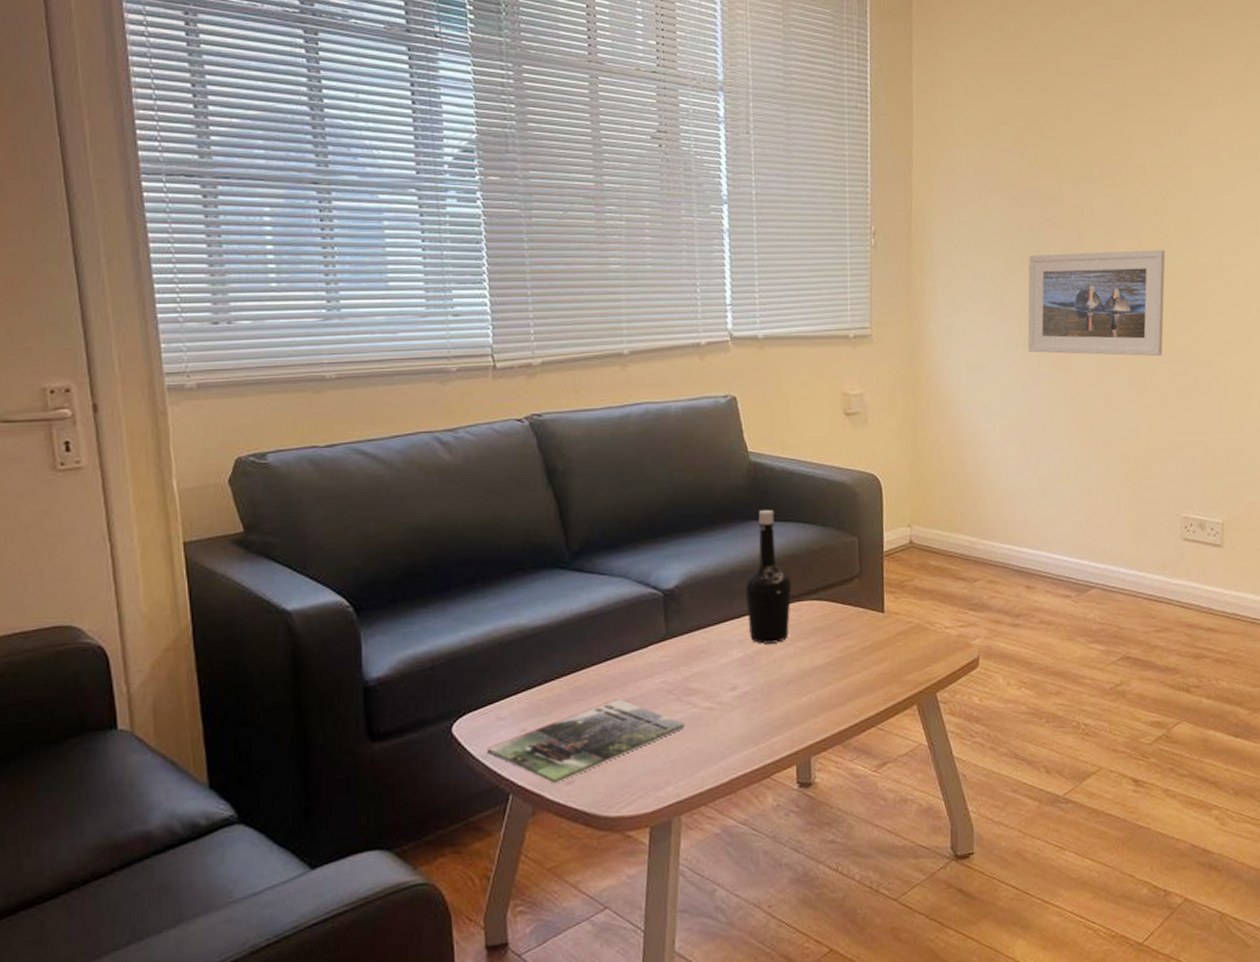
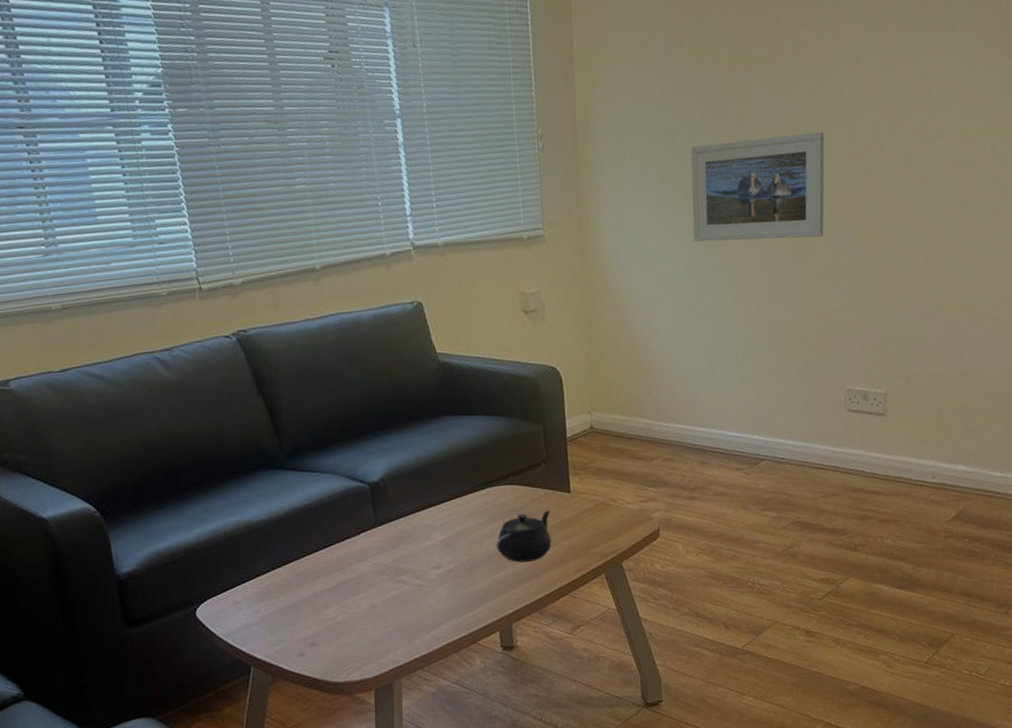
magazine: present [487,699,686,784] -> none [227,581,399,656]
bottle: present [744,509,792,644] -> none [442,404,485,527]
teapot: none [798,630,862,688] -> present [496,509,552,563]

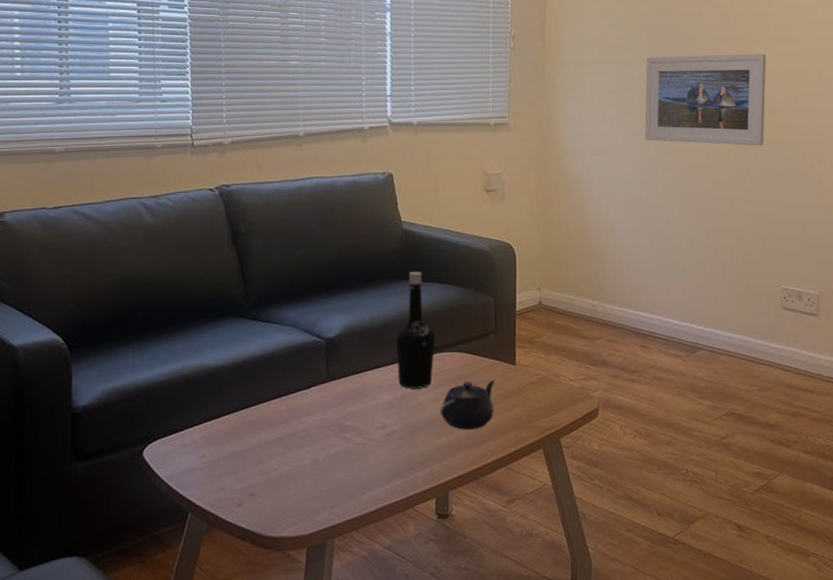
bottle: none [442,404,485,527] -> present [395,271,436,389]

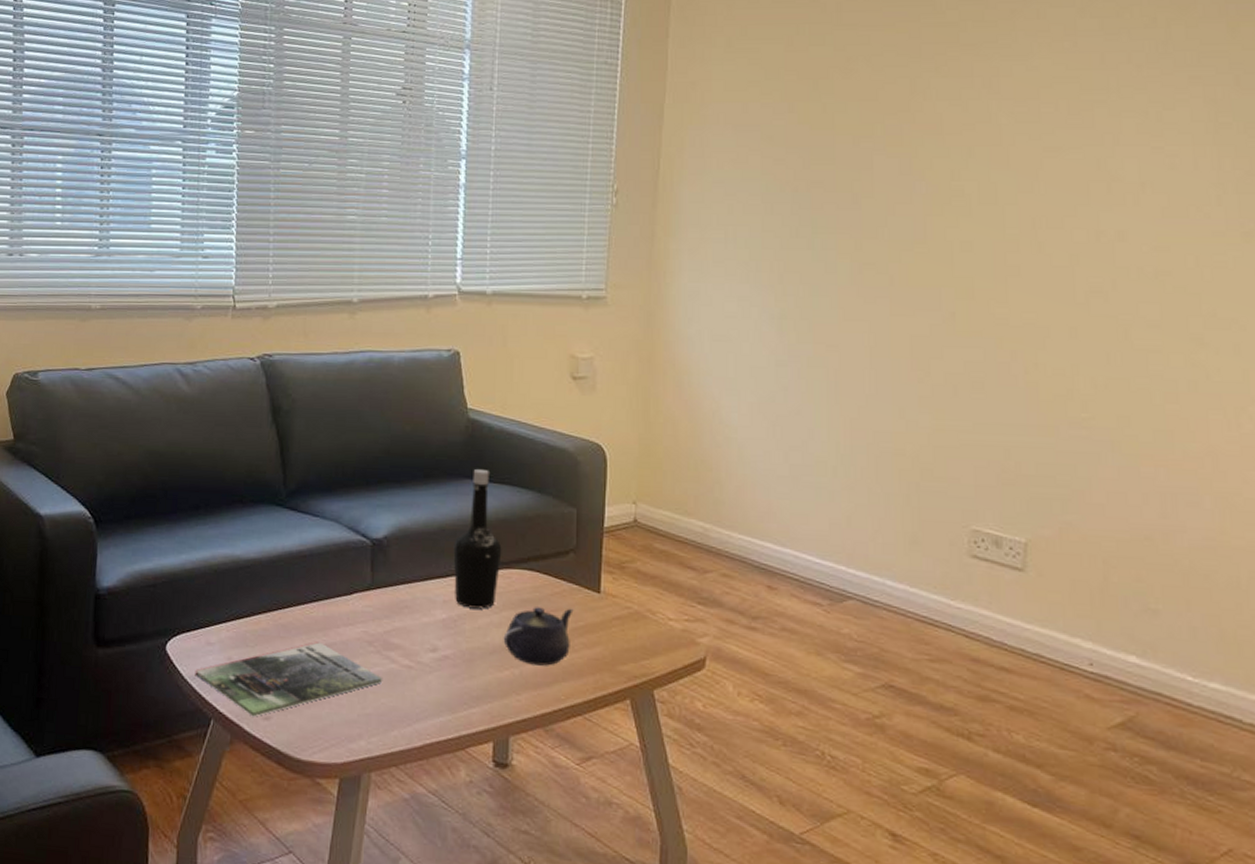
magazine: none [171,432,341,505] -> present [195,642,383,717]
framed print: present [644,53,767,146] -> none [784,218,964,340]

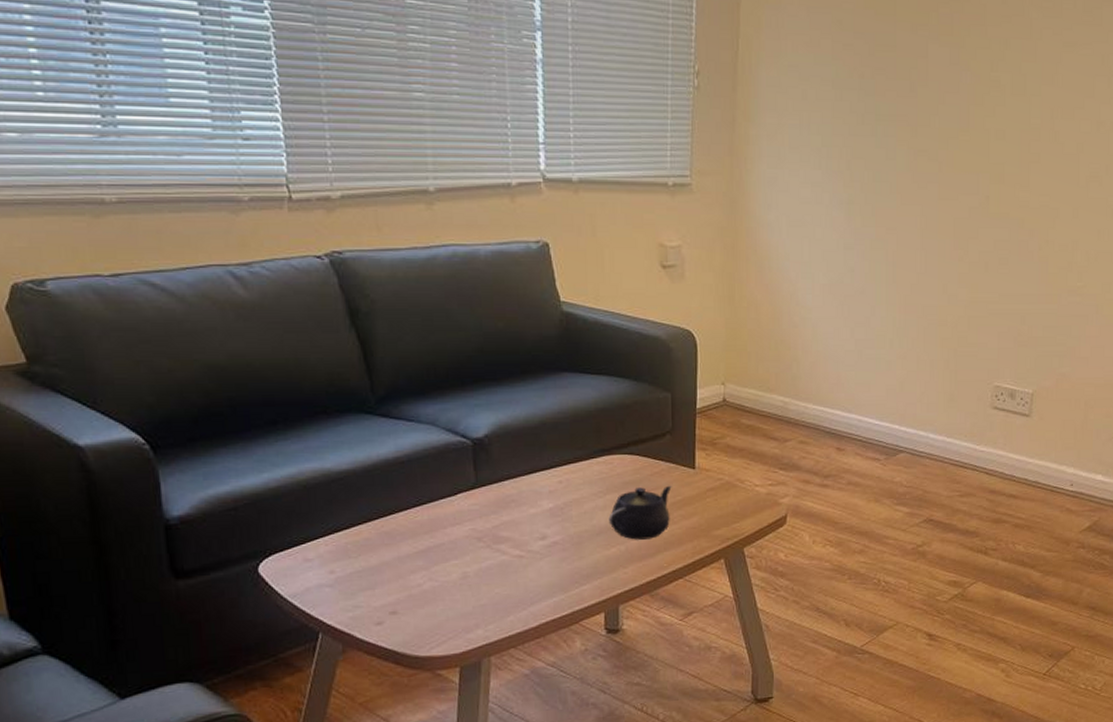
magazine: present [195,642,383,717] -> none [294,544,495,624]
bottle: present [453,468,502,610] -> none [555,361,603,496]

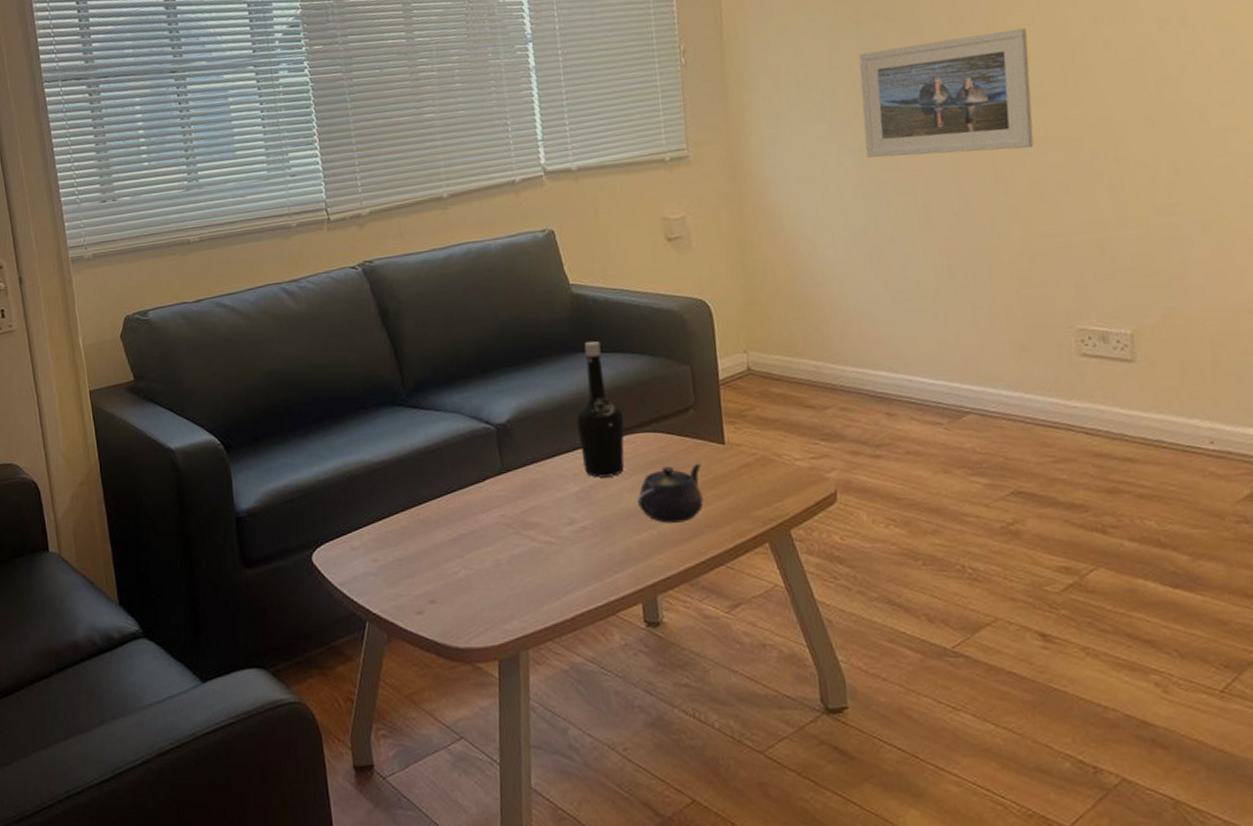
bottle: none [555,361,603,496] -> present [575,340,625,478]
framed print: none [851,106,999,222] -> present [858,27,1034,158]

